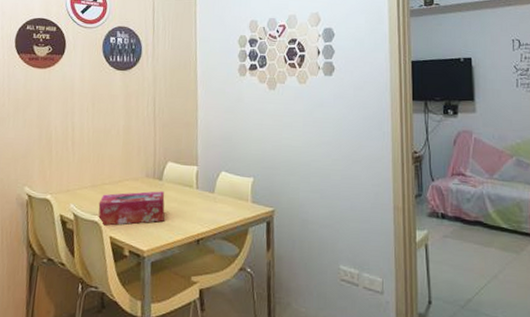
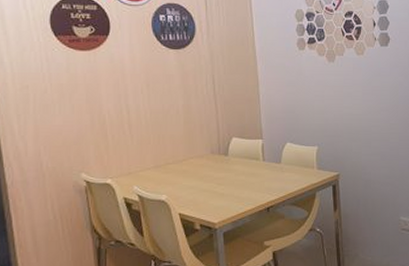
tissue box: present [98,191,165,226] -> none [164,166,233,204]

